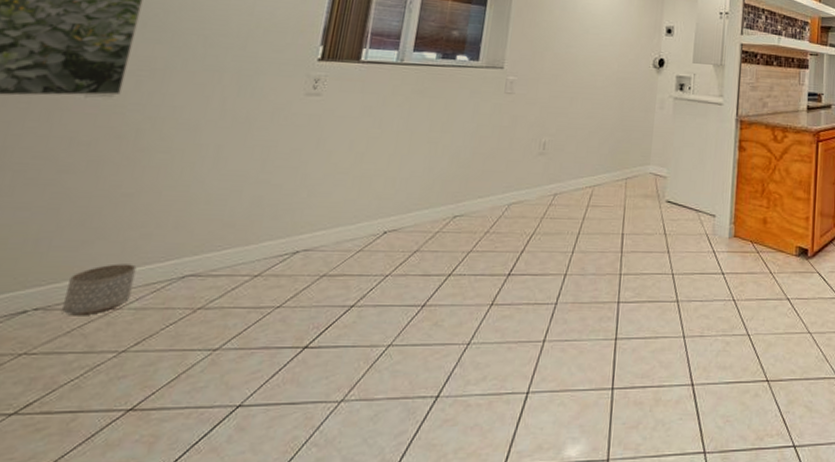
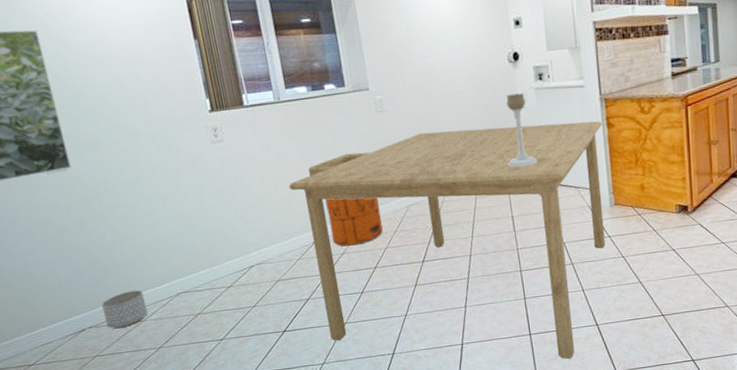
dining table: none [363,124,734,429] -> present [289,121,606,360]
trash can: none [408,181,478,243] -> present [325,197,383,247]
candle holder: none [630,99,663,180] -> present [506,93,538,168]

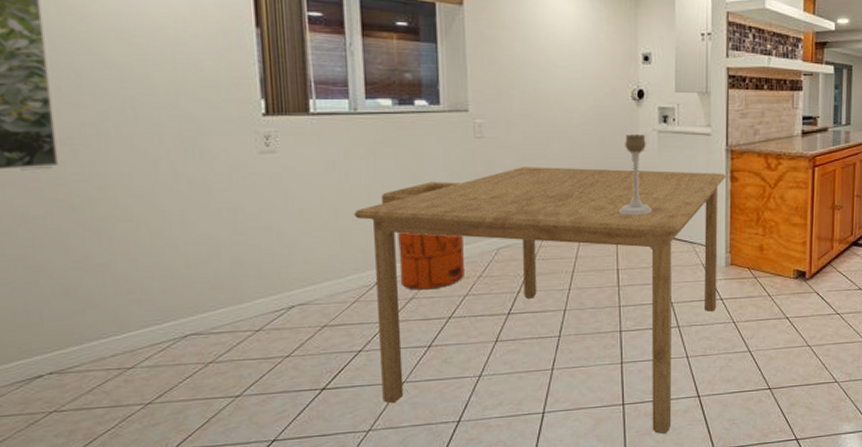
planter: present [102,290,148,329] -> none [73,328,139,377]

